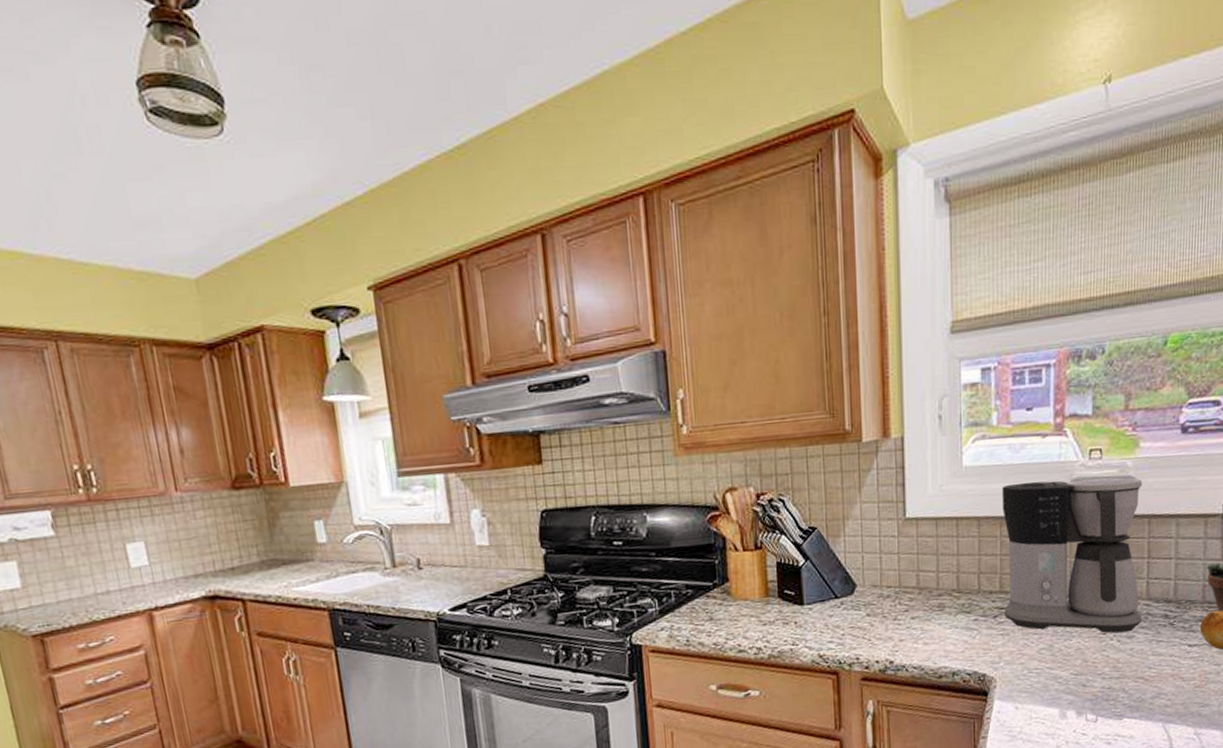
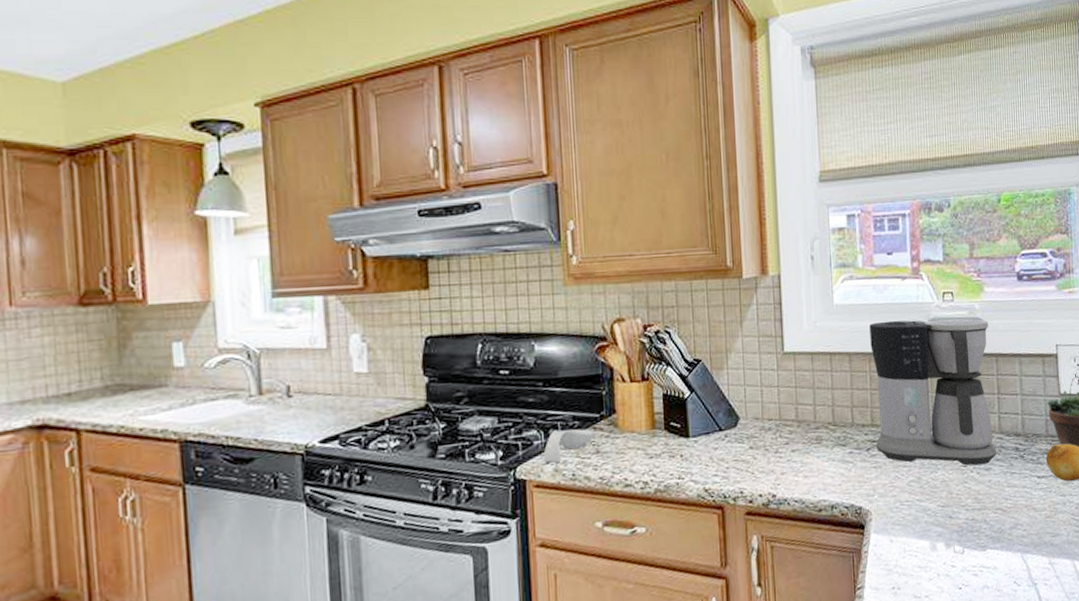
spoon rest: none [657,597,708,630] -> present [543,428,595,463]

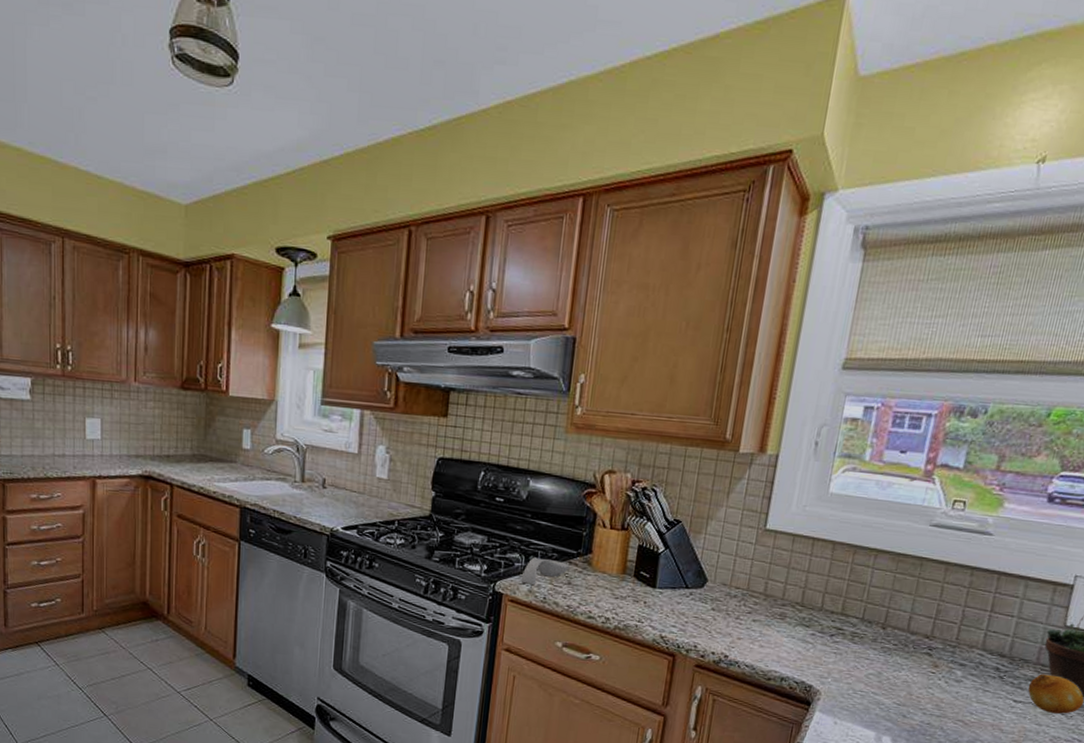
coffee maker: present [869,318,997,466] -> none [841,517,1000,676]

